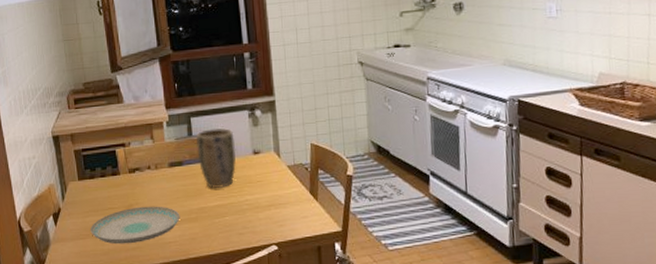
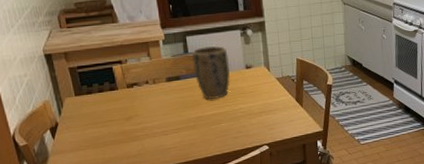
plate: present [90,206,180,244] -> none [90,116,179,153]

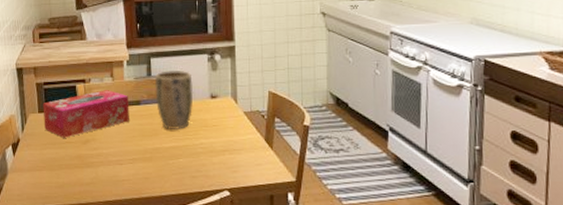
tissue box: none [79,69,171,117] -> present [43,90,129,138]

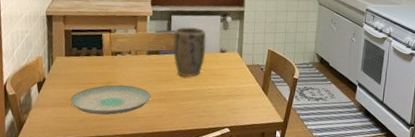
tissue box: present [43,90,129,138] -> none [69,40,150,79]
plate: none [47,143,135,179] -> present [70,84,151,115]

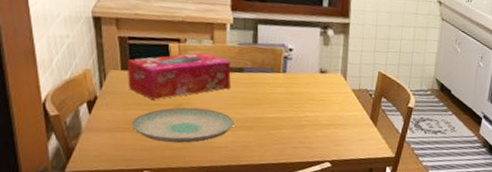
tissue box: none [69,40,150,79] -> present [127,52,231,100]
plant pot: present [173,27,207,77] -> none [260,40,303,101]

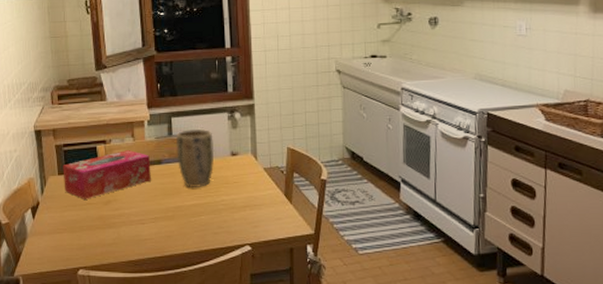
plate: present [131,107,235,143] -> none [68,203,157,240]
plant pot: none [260,40,303,101] -> present [175,129,215,187]

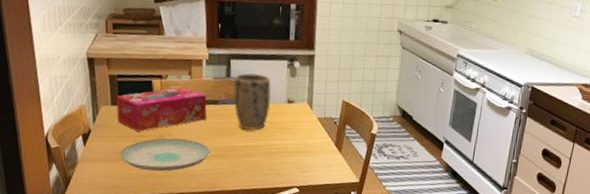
plate: none [68,203,157,240] -> present [120,138,210,172]

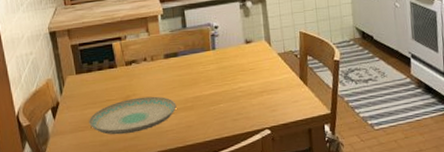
tissue box: present [116,87,207,132] -> none [80,45,168,96]
plant pot: present [233,73,272,130] -> none [189,19,229,77]

